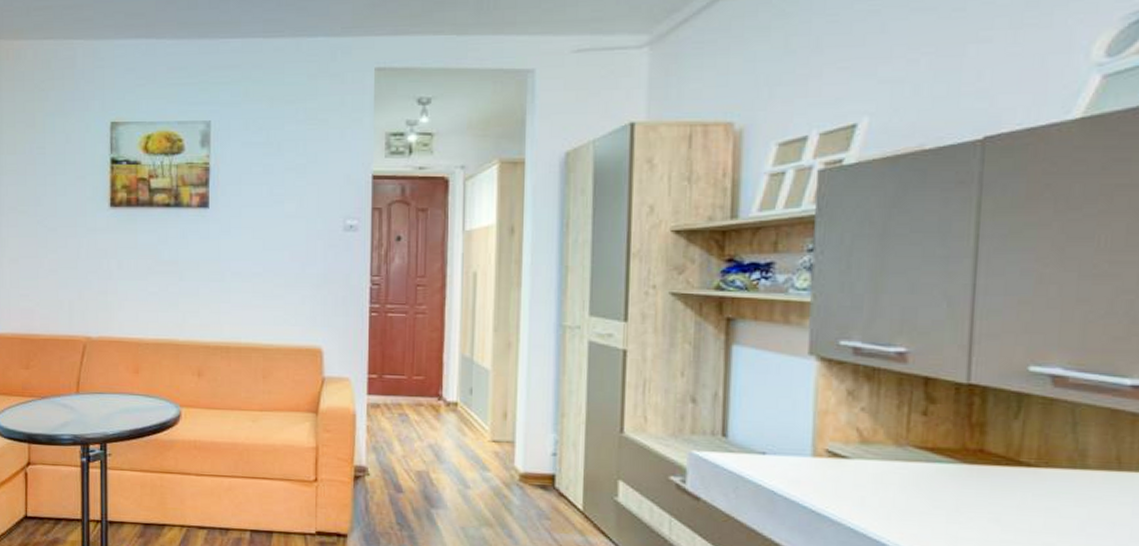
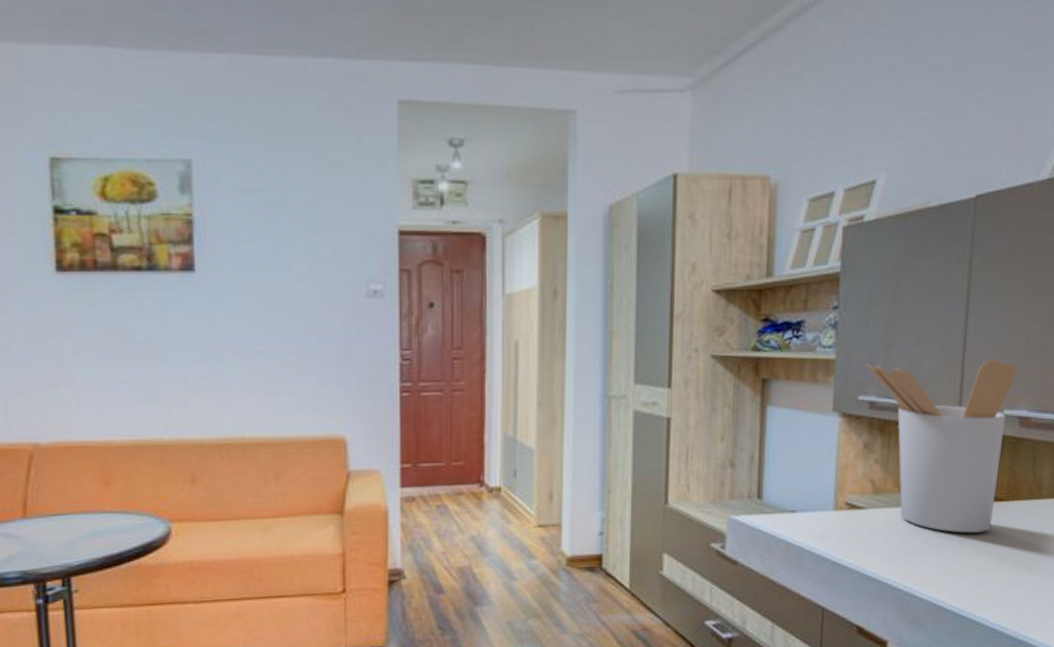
utensil holder: none [848,309,1045,499] -> present [866,359,1016,533]

